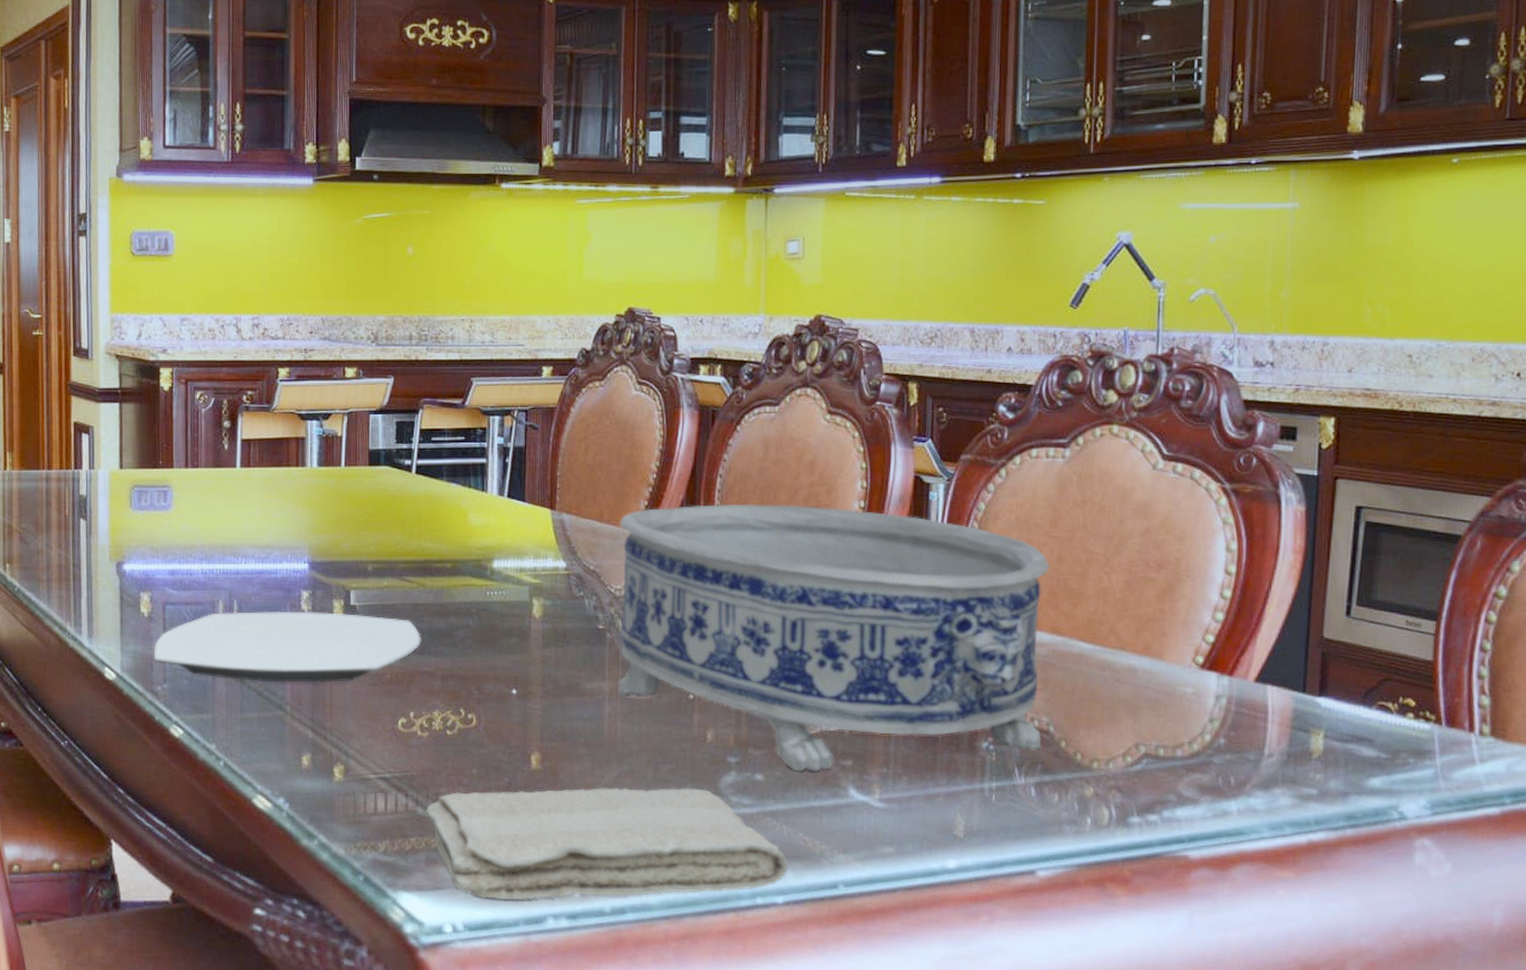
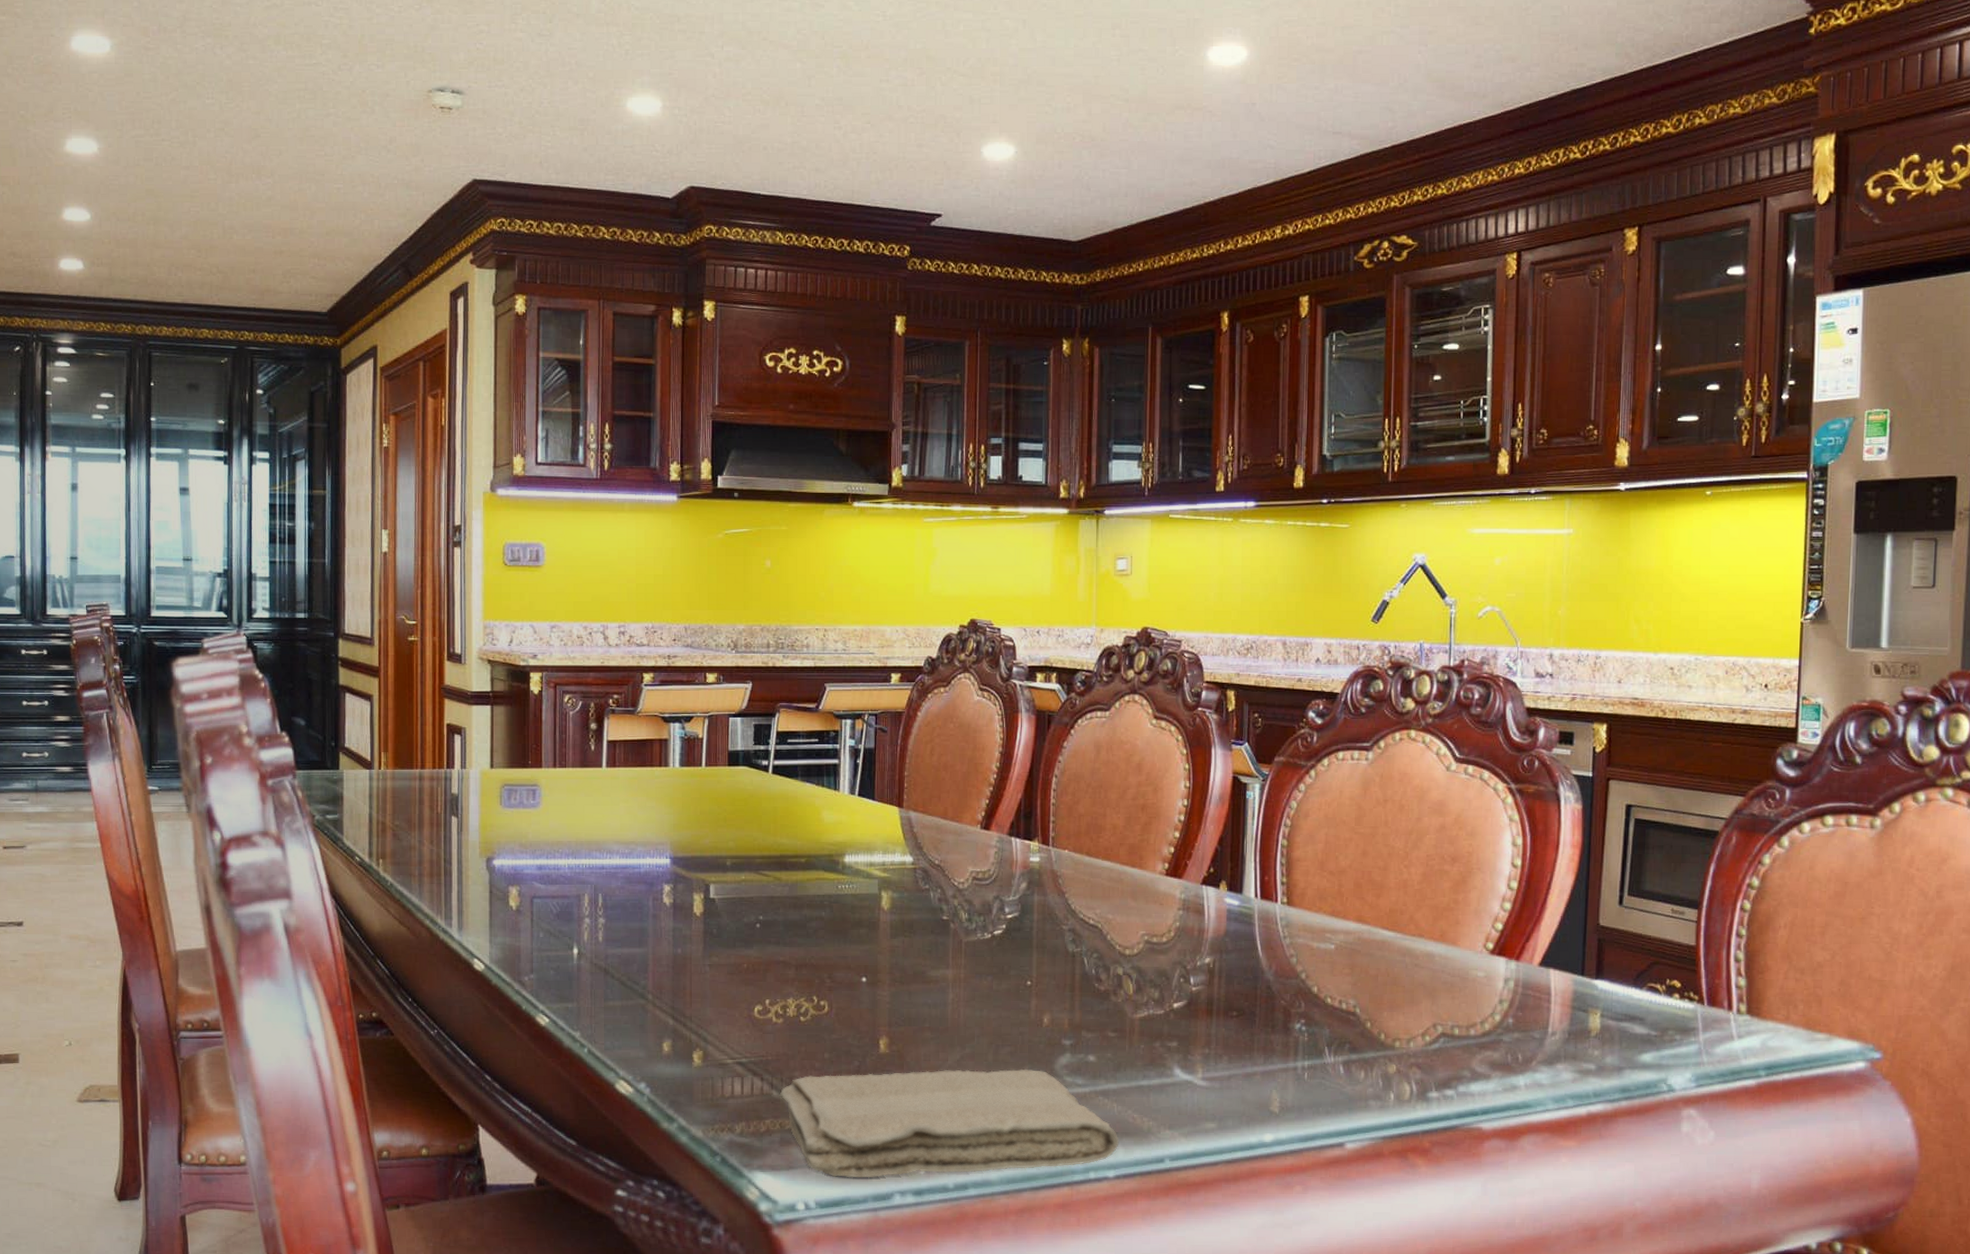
plate: present [154,611,421,683] -> none [522,904,777,973]
decorative bowl: present [618,503,1051,772] -> none [961,802,1356,1053]

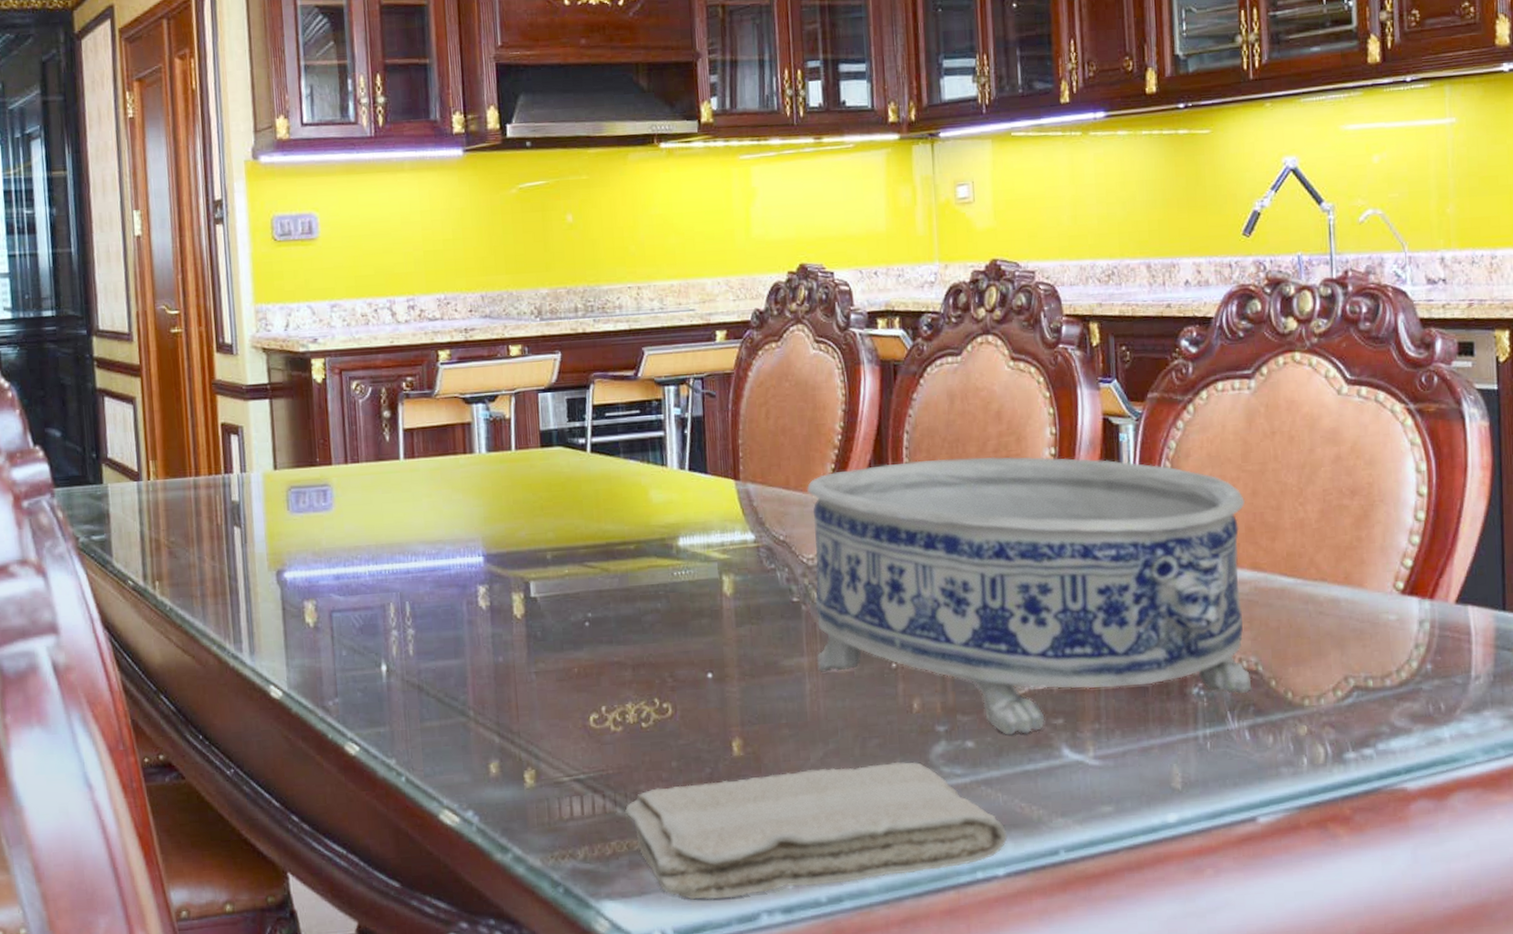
decorative bowl: none [961,802,1356,1053] -> present [806,456,1252,735]

